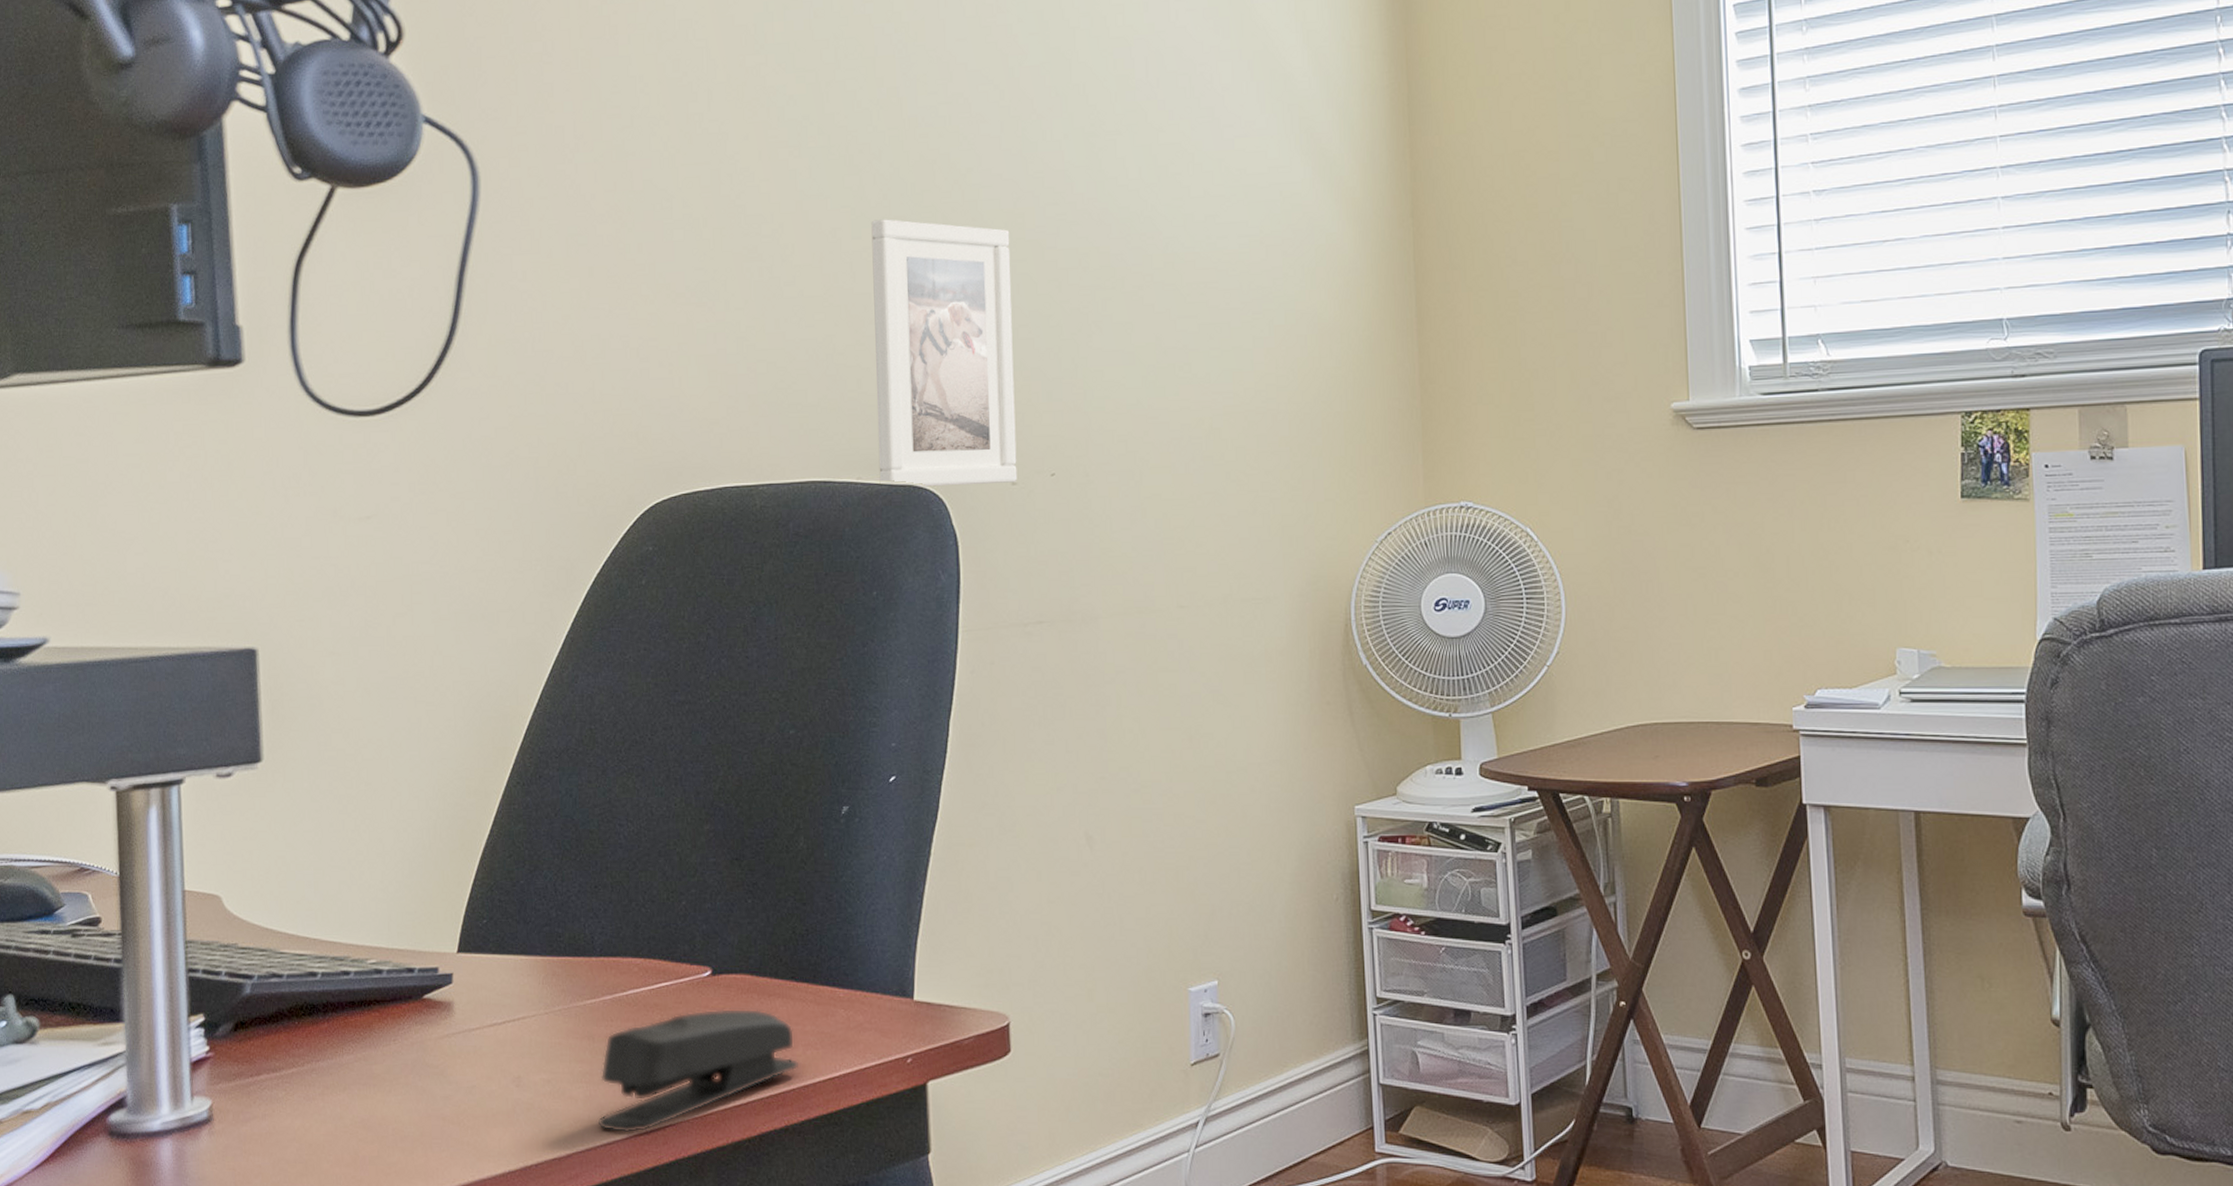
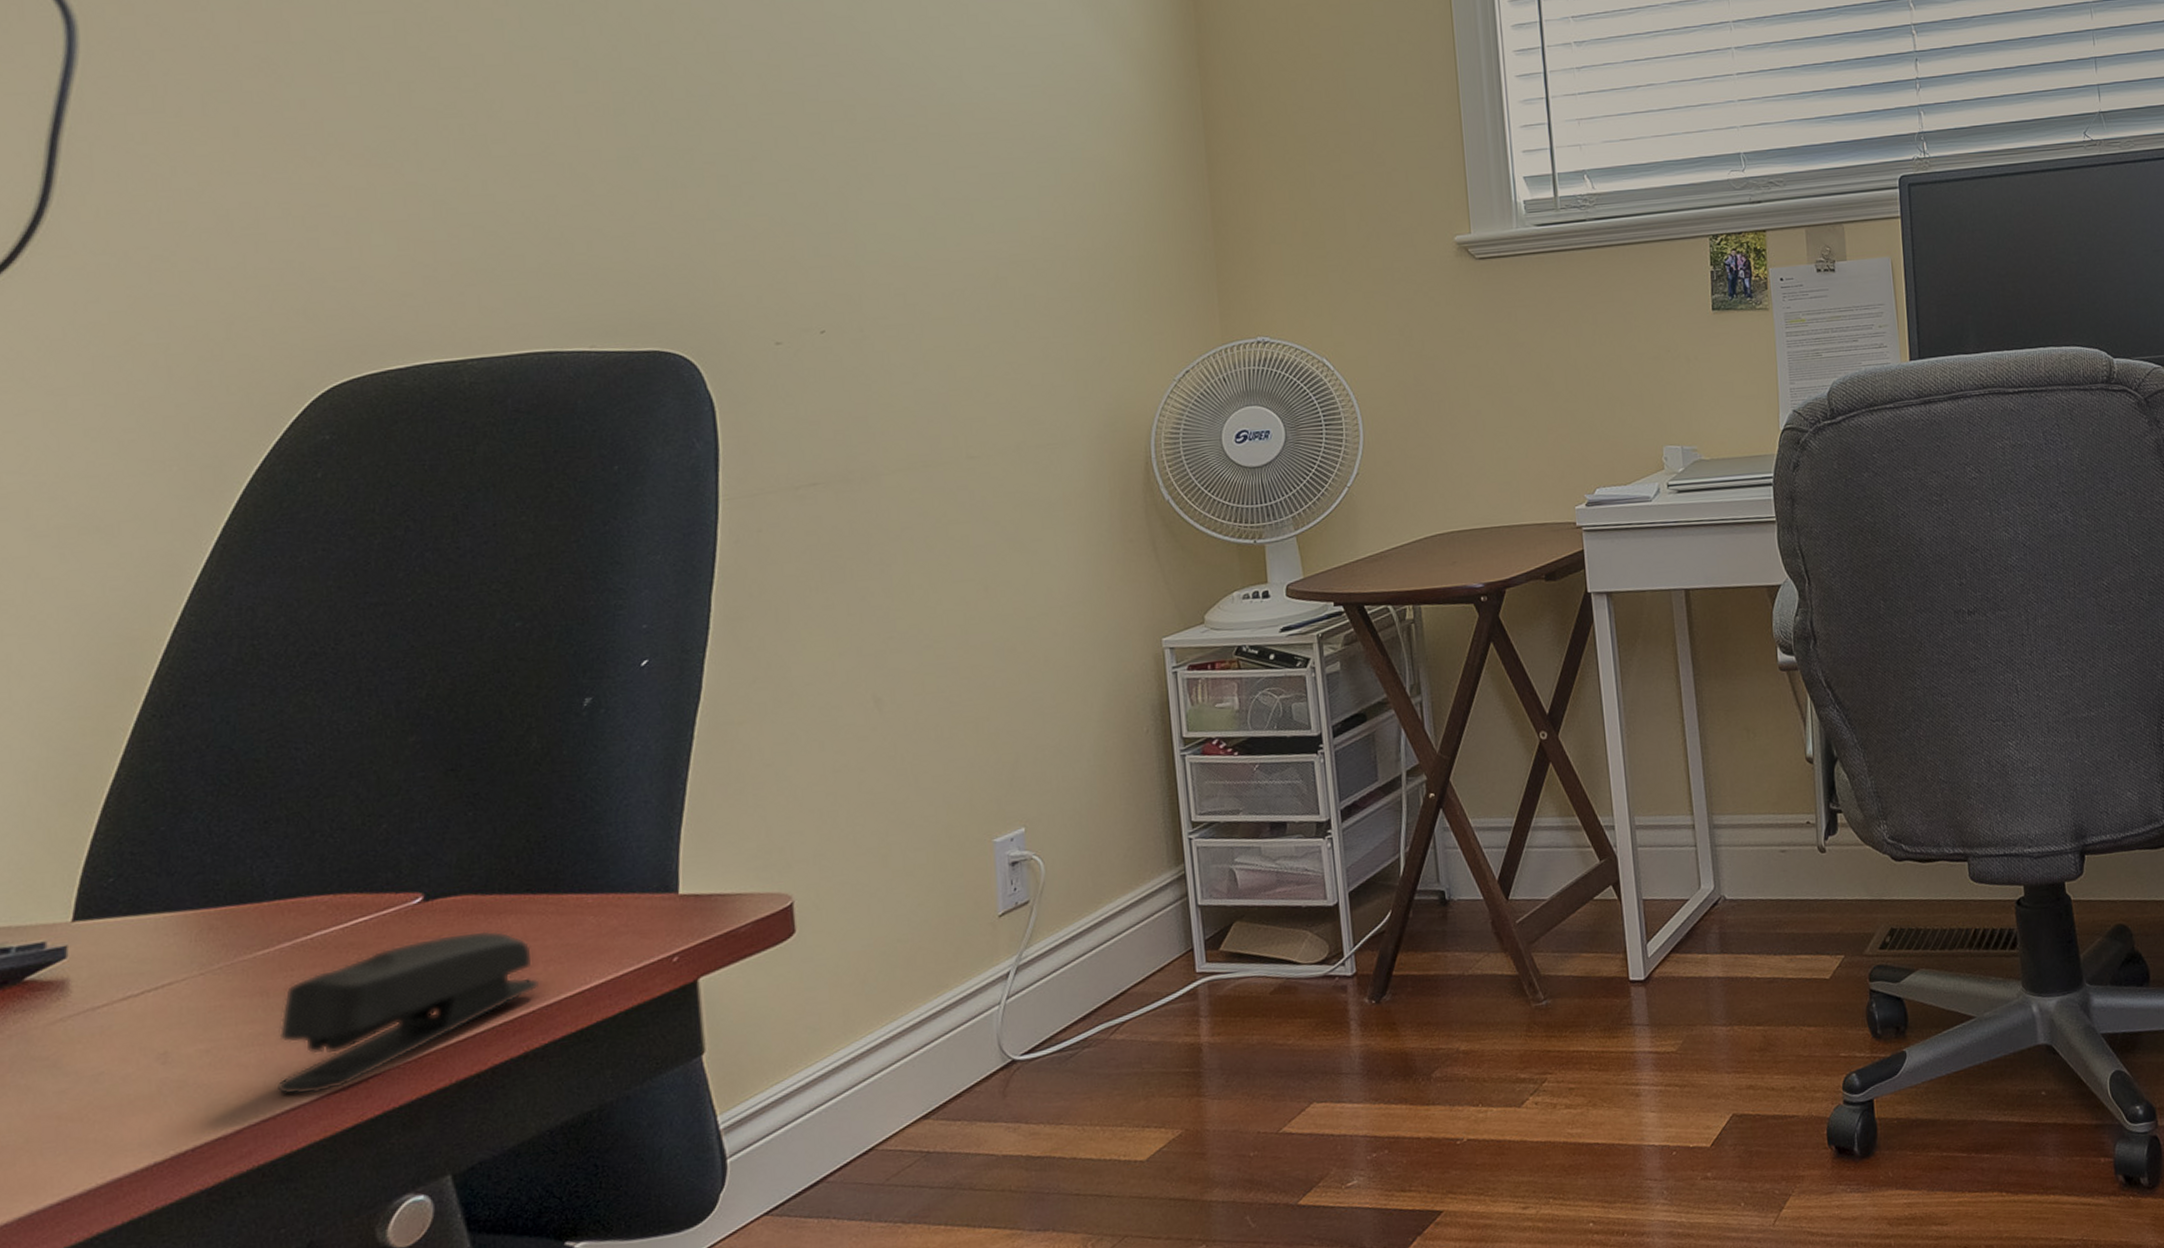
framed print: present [871,219,1018,487] -> none [598,71,782,353]

